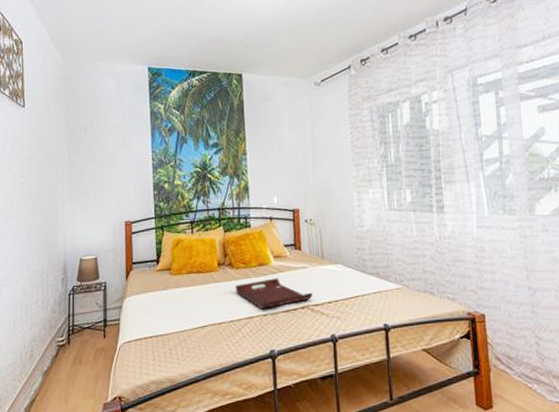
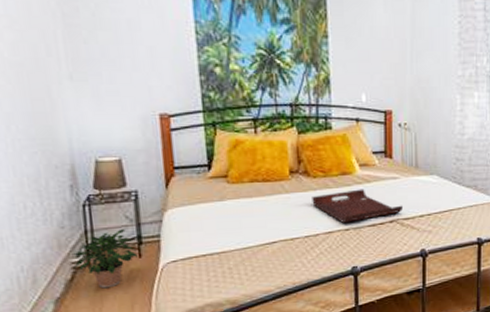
potted plant: none [58,313,103,364] -> present [73,228,137,289]

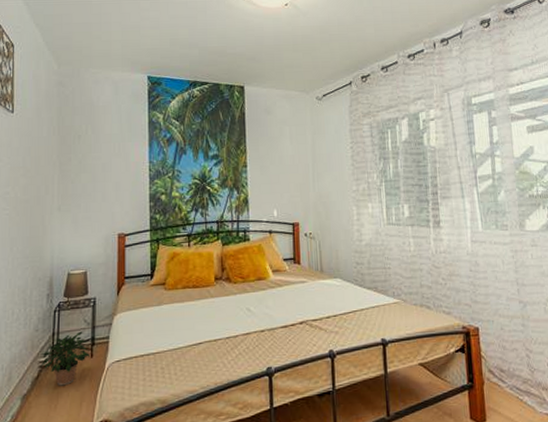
serving tray: present [312,189,404,223] -> none [232,292,312,325]

